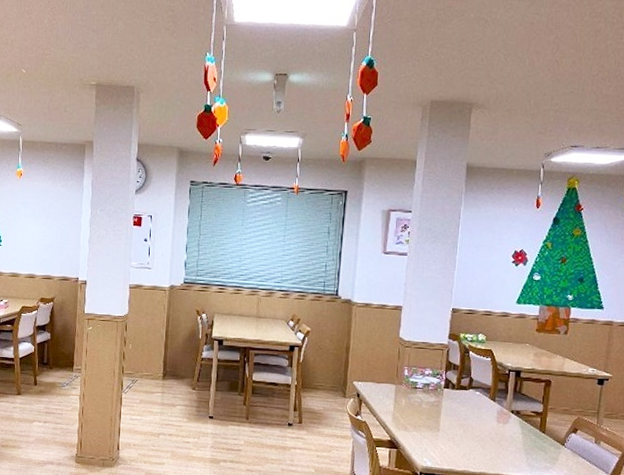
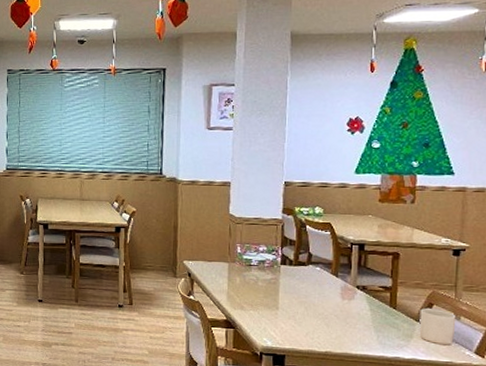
mug: none [564,433,597,468] -> present [419,308,457,345]

